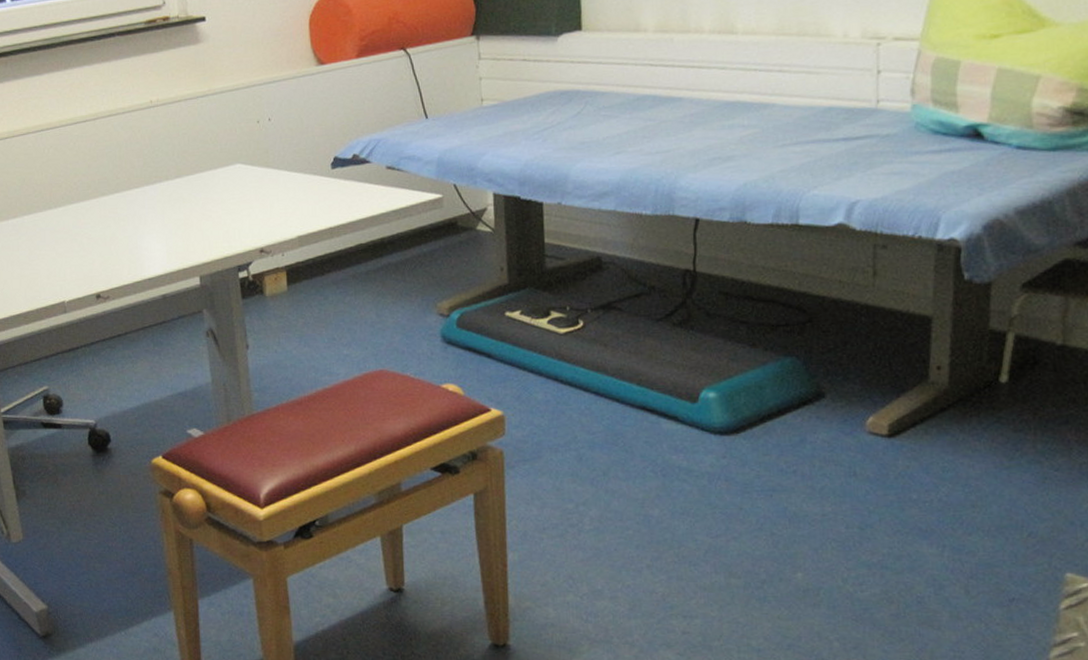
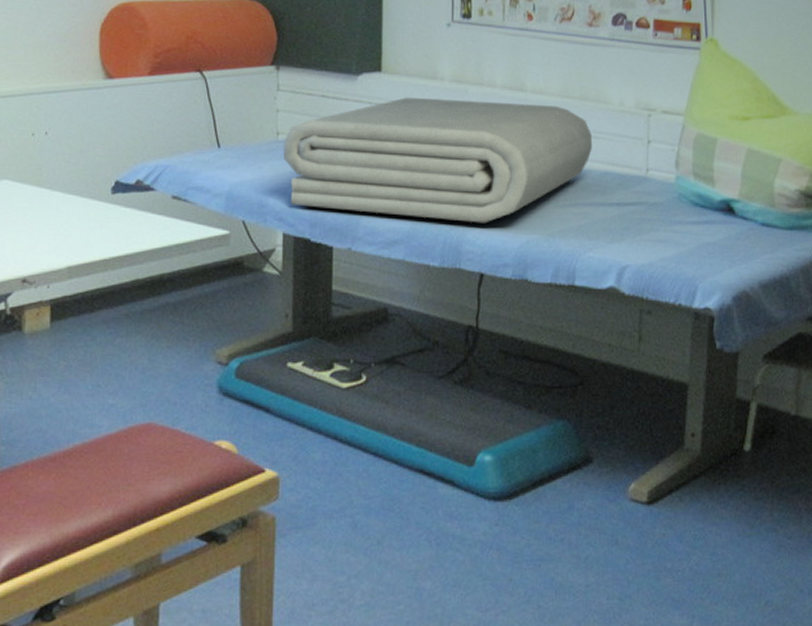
towel: none [488,44,814,170] -> present [283,97,593,223]

